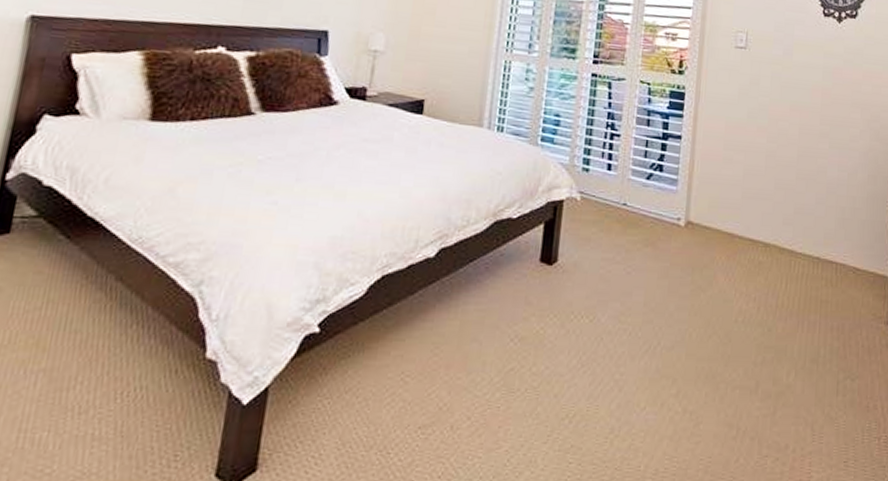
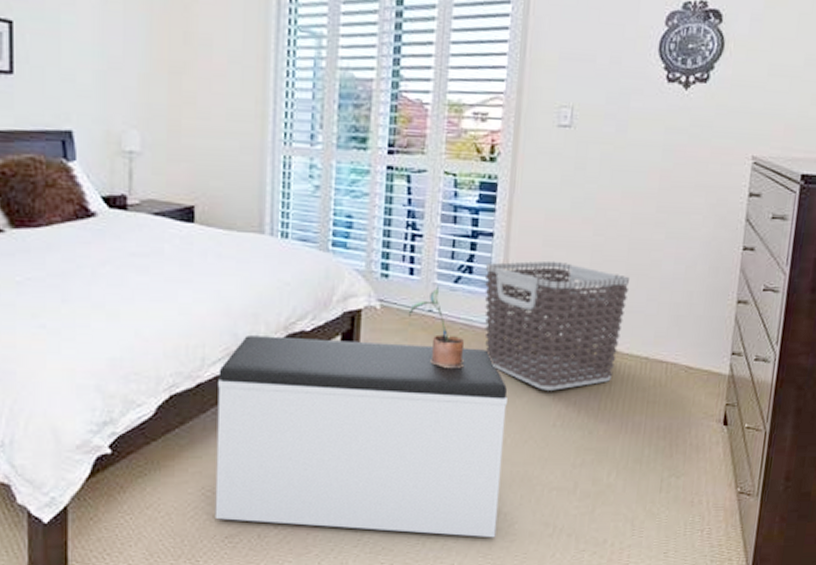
bench: none [410,220,693,439] -> present [214,336,508,538]
potted plant: none [604,181,655,260] -> present [407,286,465,368]
clothes hamper: none [672,162,799,286] -> present [484,260,629,391]

